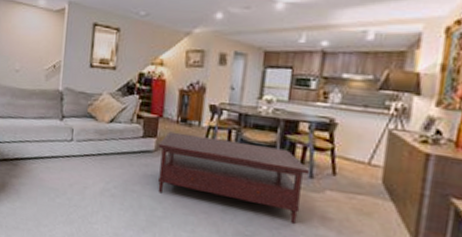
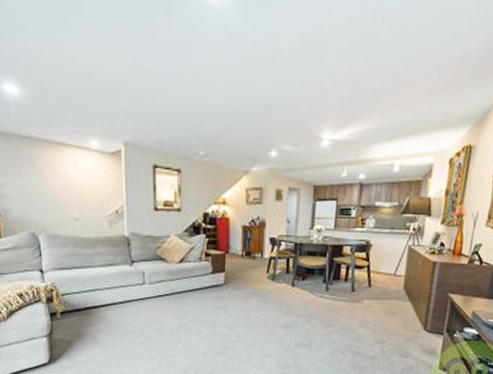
coffee table: present [158,131,310,225] -> none [226,265,352,331]

